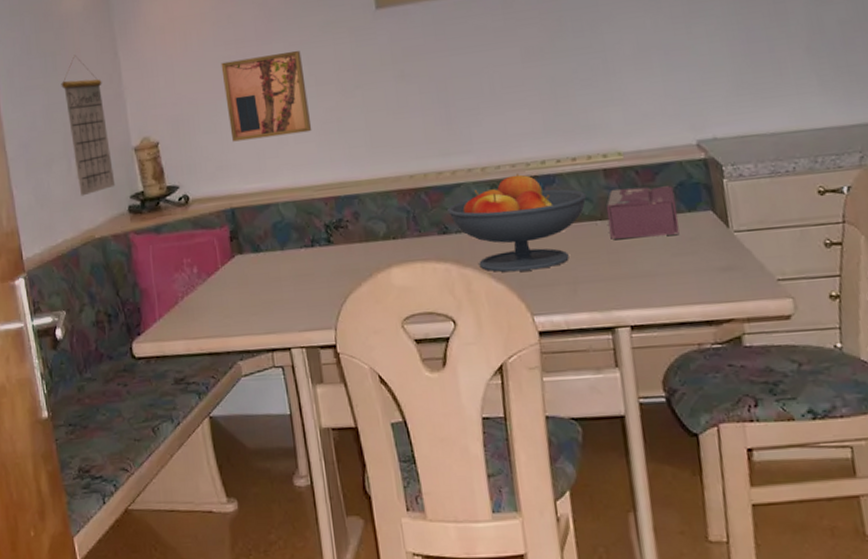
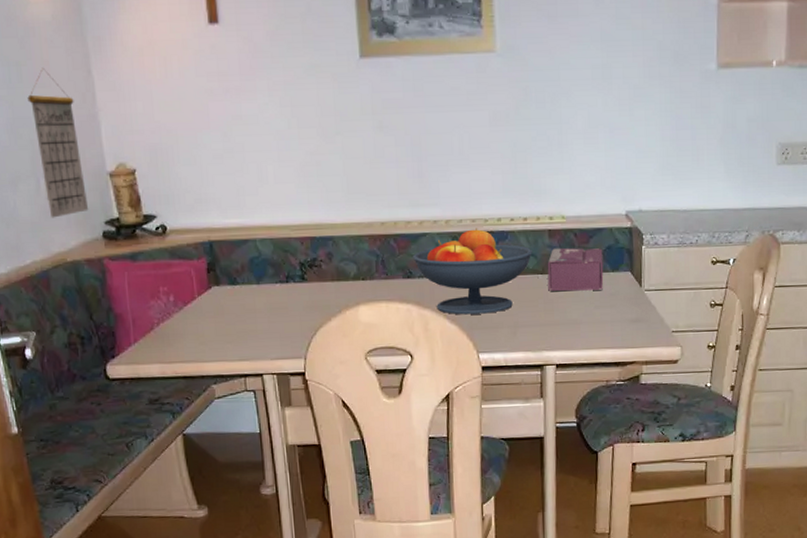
wall art: present [221,50,312,142] -> none [202,90,292,176]

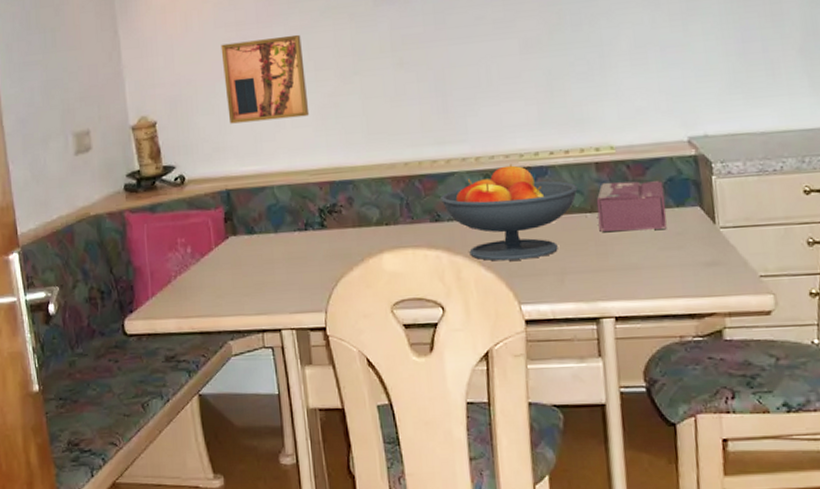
calendar: present [27,67,89,218] -> none [60,31,112,174]
wall art: none [202,90,292,176] -> present [220,34,310,124]

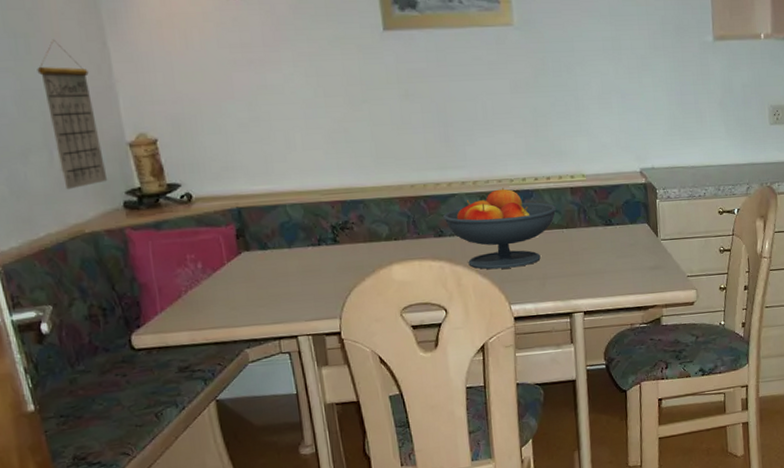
calendar: none [60,31,112,174] -> present [37,39,108,190]
wall art: present [220,34,310,124] -> none [225,61,320,144]
tissue box: present [596,181,667,232] -> none [571,203,623,244]

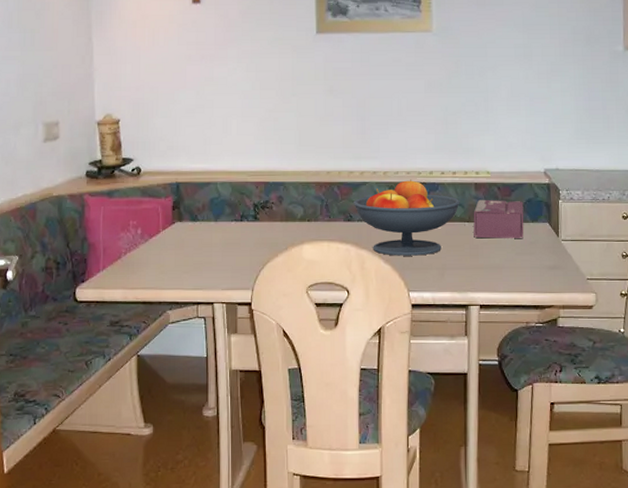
calendar: present [37,39,108,190] -> none [37,34,77,158]
tissue box: none [571,203,623,244] -> present [473,199,524,239]

